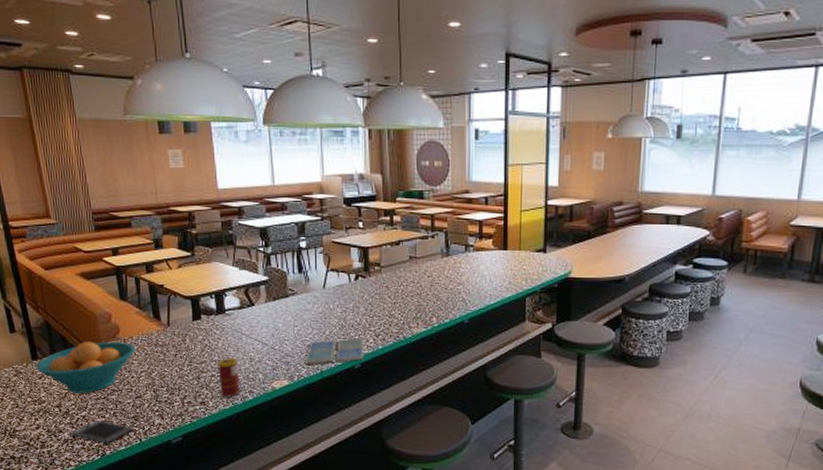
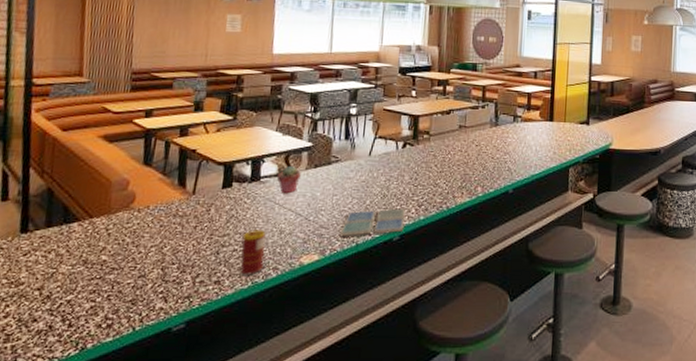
fruit bowl: present [36,341,136,394] -> none [22,211,150,273]
smartphone: present [71,419,132,445] -> none [47,304,127,336]
potted succulent: none [239,299,262,325] -> present [276,166,301,194]

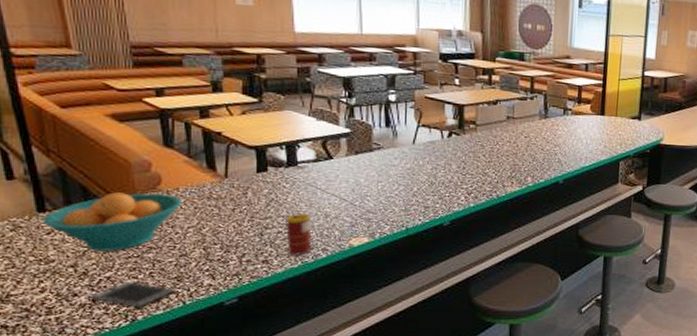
fruit bowl: none [22,211,150,273] -> present [42,192,182,251]
smartphone: none [47,304,127,336] -> present [90,281,174,309]
potted succulent: present [276,166,301,194] -> none [315,152,341,180]
drink coaster: present [339,208,406,237] -> none [388,195,455,222]

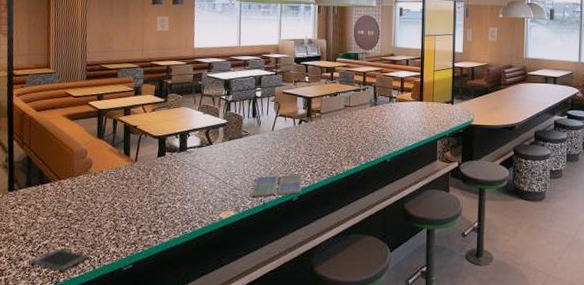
fruit bowl: present [42,192,182,251] -> none [10,175,104,223]
beverage can: present [286,213,312,256] -> none [173,190,192,227]
drink coaster: none [388,195,455,222] -> present [250,174,302,197]

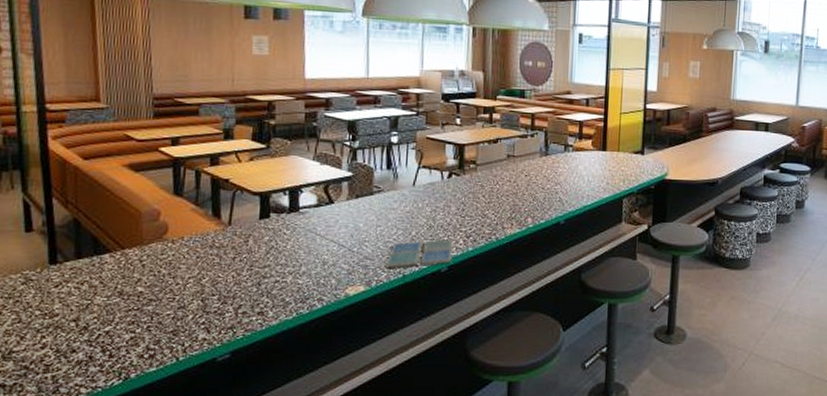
smartphone: present [30,248,88,273] -> none [87,335,169,366]

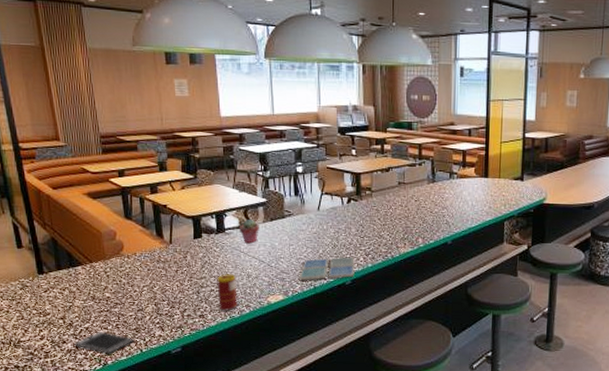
smartphone: none [87,335,169,366] -> present [74,331,134,355]
beverage can: none [283,261,309,306] -> present [217,274,238,311]
potted succulent: none [316,197,342,225] -> present [238,220,259,244]

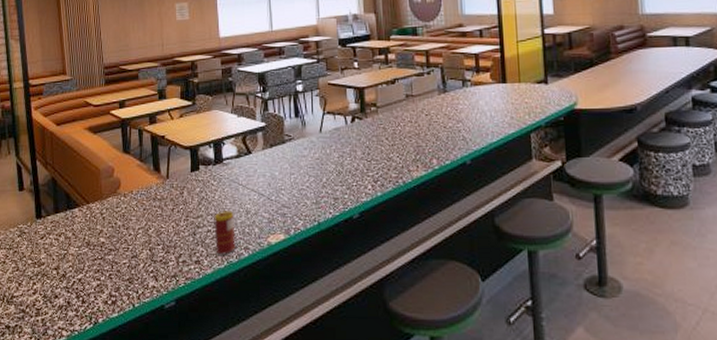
smartphone: present [74,331,134,355] -> none [66,282,126,311]
potted succulent: present [238,220,259,244] -> none [237,147,259,175]
drink coaster: present [299,257,355,281] -> none [301,185,363,216]

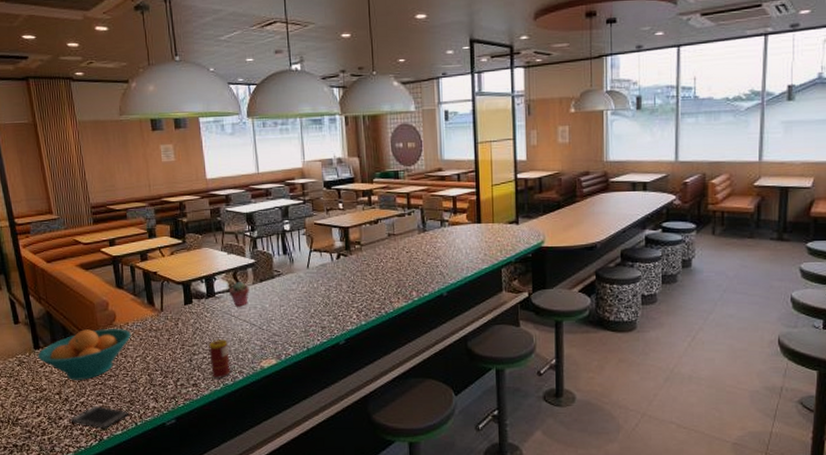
fruit bowl: none [39,196,135,254] -> present [38,328,131,380]
smartphone: none [66,282,126,311] -> present [70,405,128,430]
potted succulent: none [237,147,259,175] -> present [228,282,249,307]

